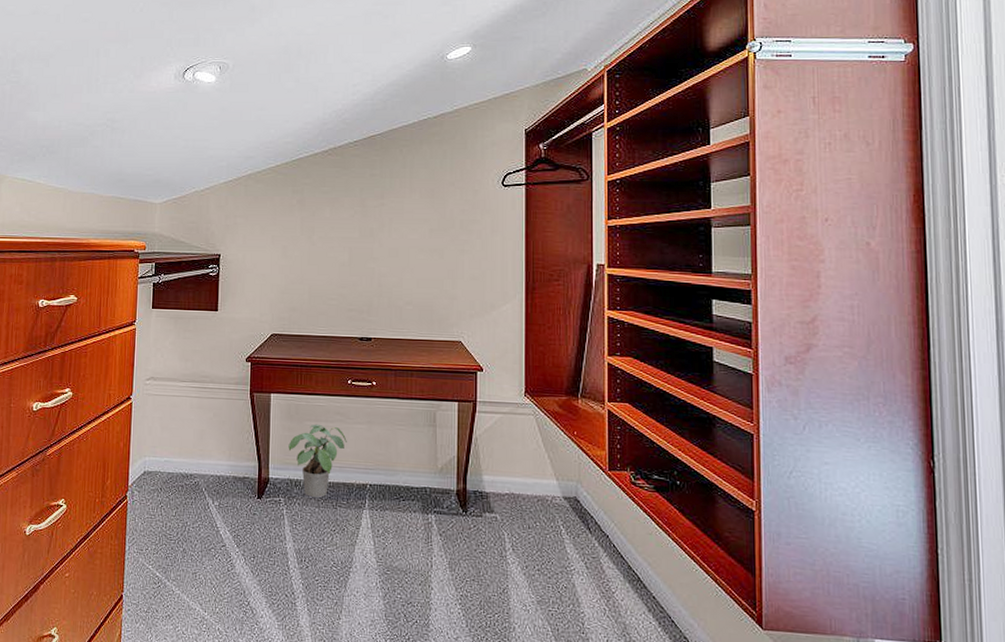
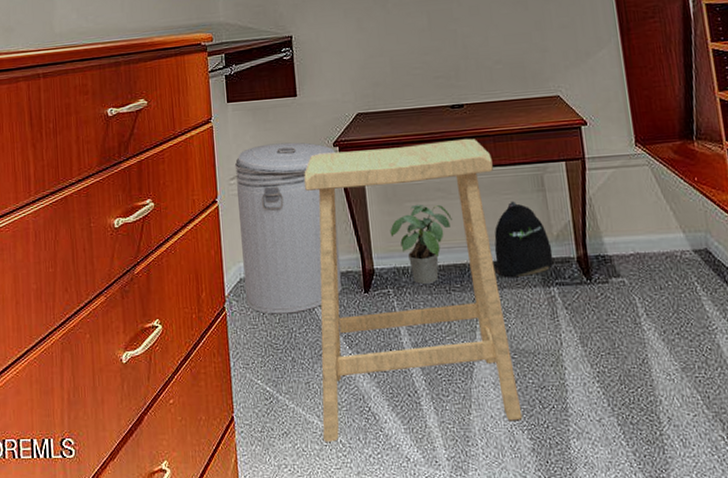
can: none [147,351,247,509] -> present [234,142,342,314]
stool: none [203,366,391,630] -> present [304,138,523,442]
backpack: none [379,432,435,502] -> present [493,201,553,277]

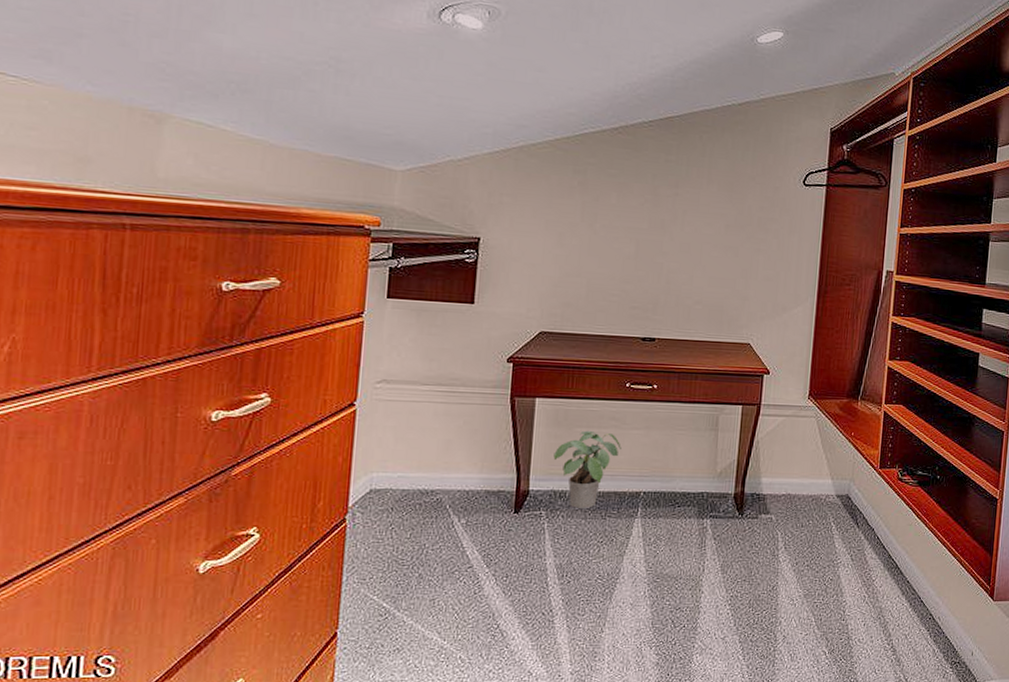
can: present [234,142,342,314] -> none [374,350,508,529]
stool: present [304,138,523,442] -> none [441,367,673,658]
backpack: present [493,201,553,277] -> none [653,436,713,507]

